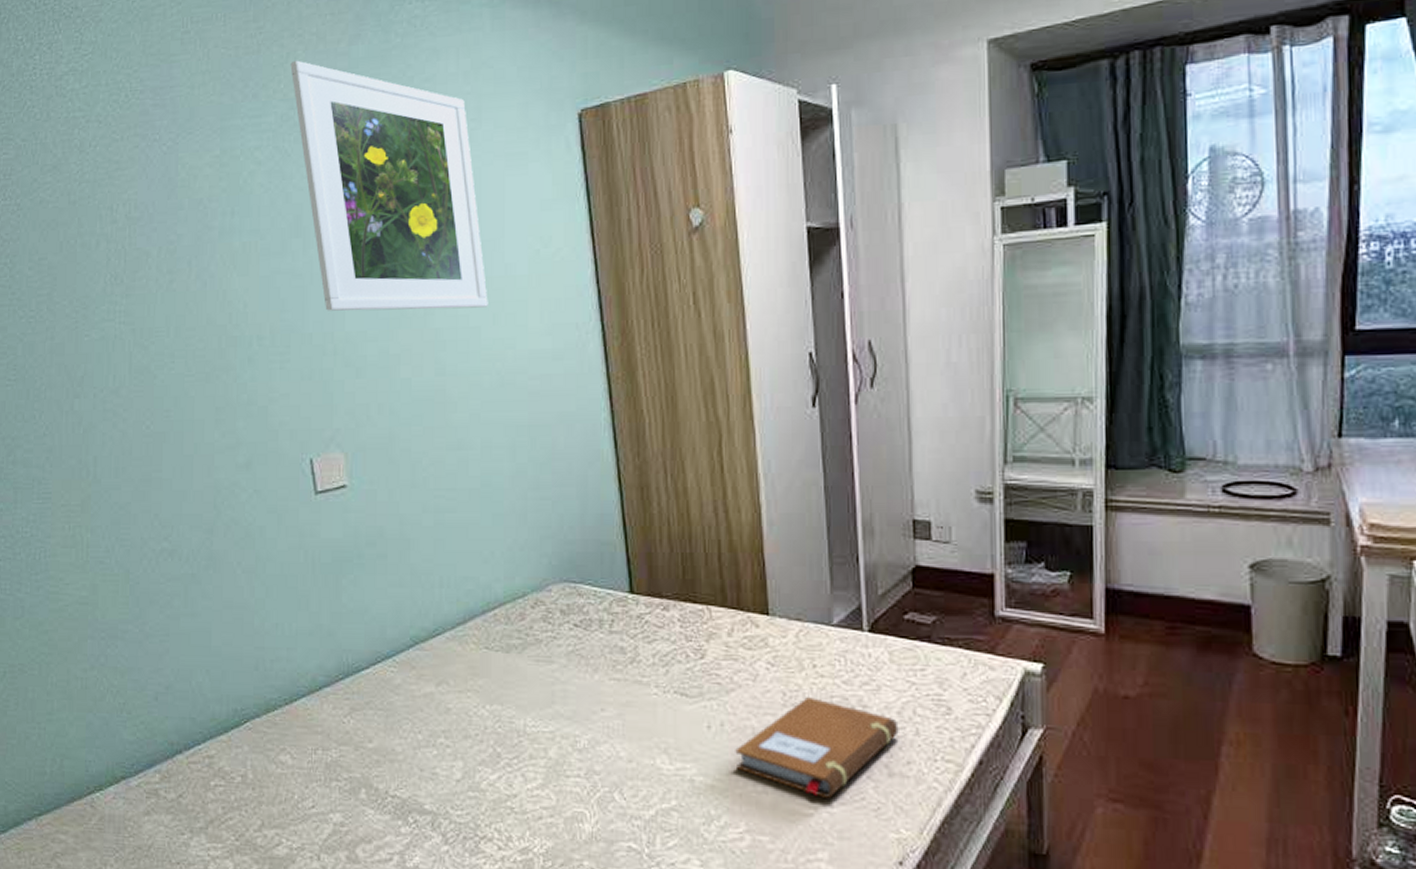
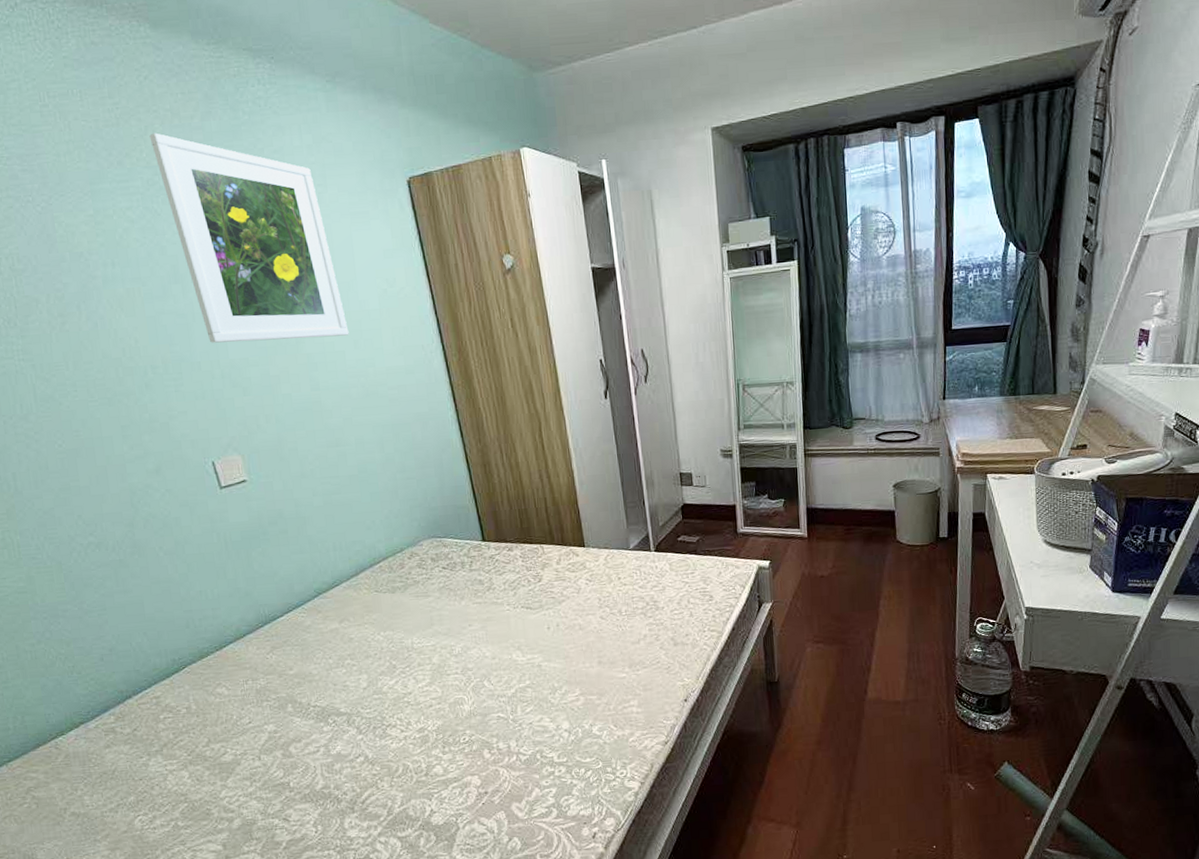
notebook: present [735,697,899,798] -> none [568,599,679,665]

